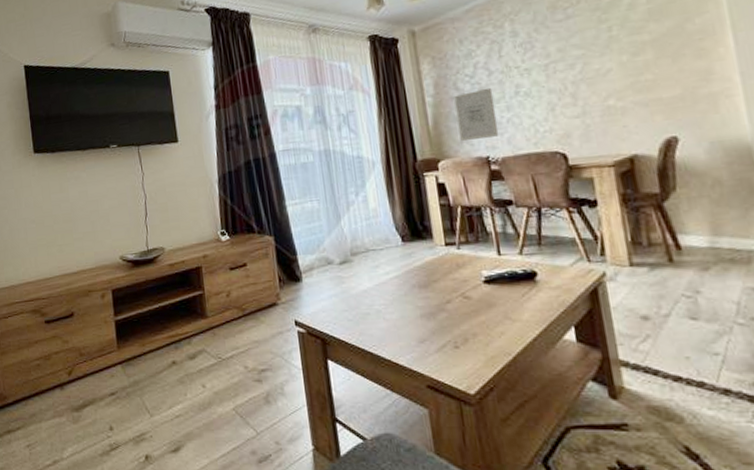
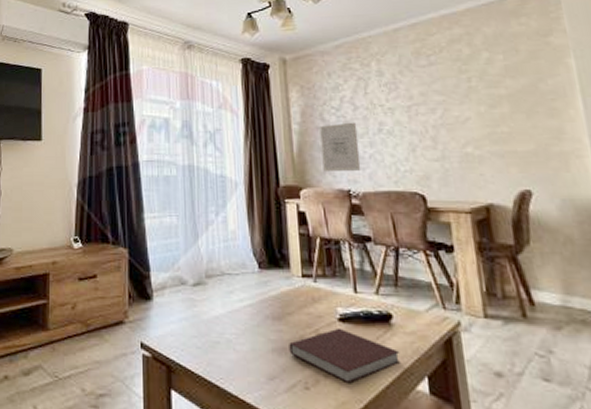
notebook: none [436,289,548,340] -> present [289,328,401,384]

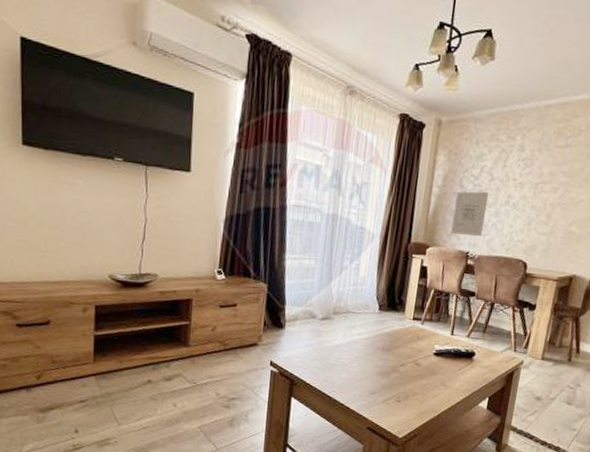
notebook: present [289,328,401,384] -> none [390,360,474,400]

